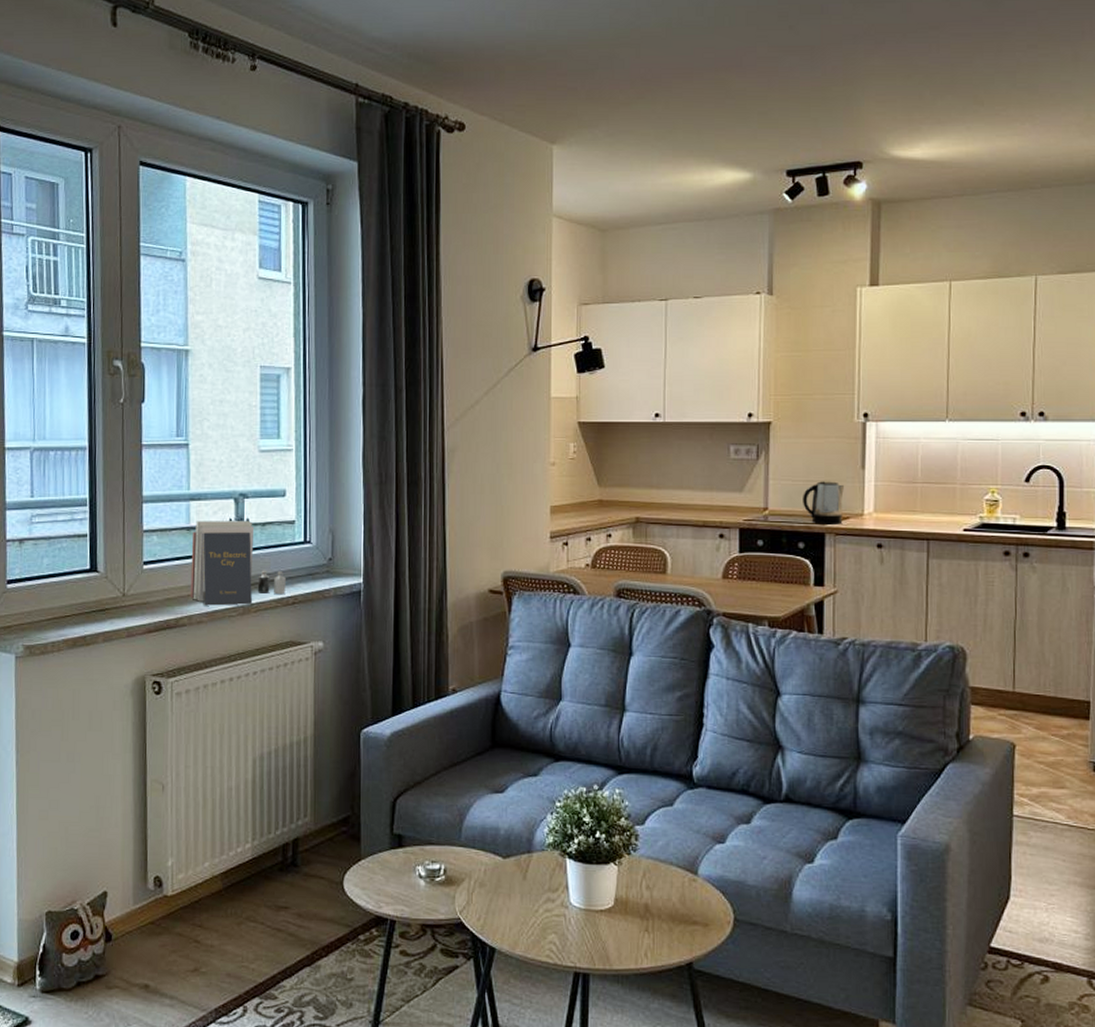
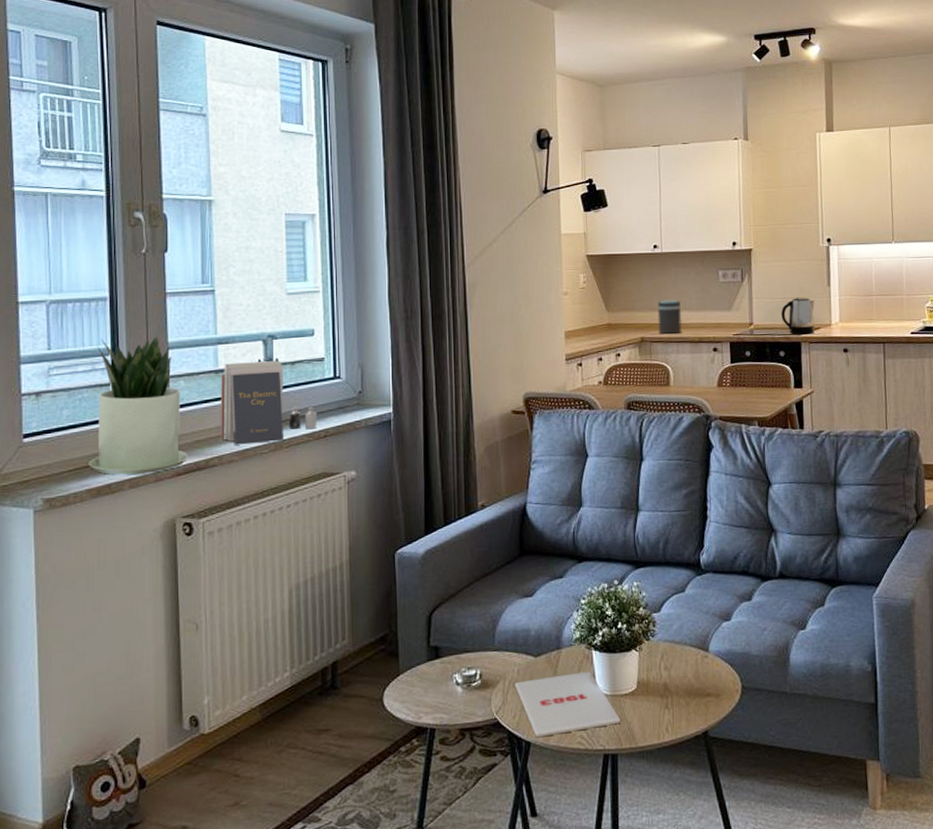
planter: none [65,488,159,628] -> present [87,335,188,475]
magazine: none [481,880,594,945] -> present [515,671,621,738]
cylinder: none [656,477,685,516] -> present [657,300,682,335]

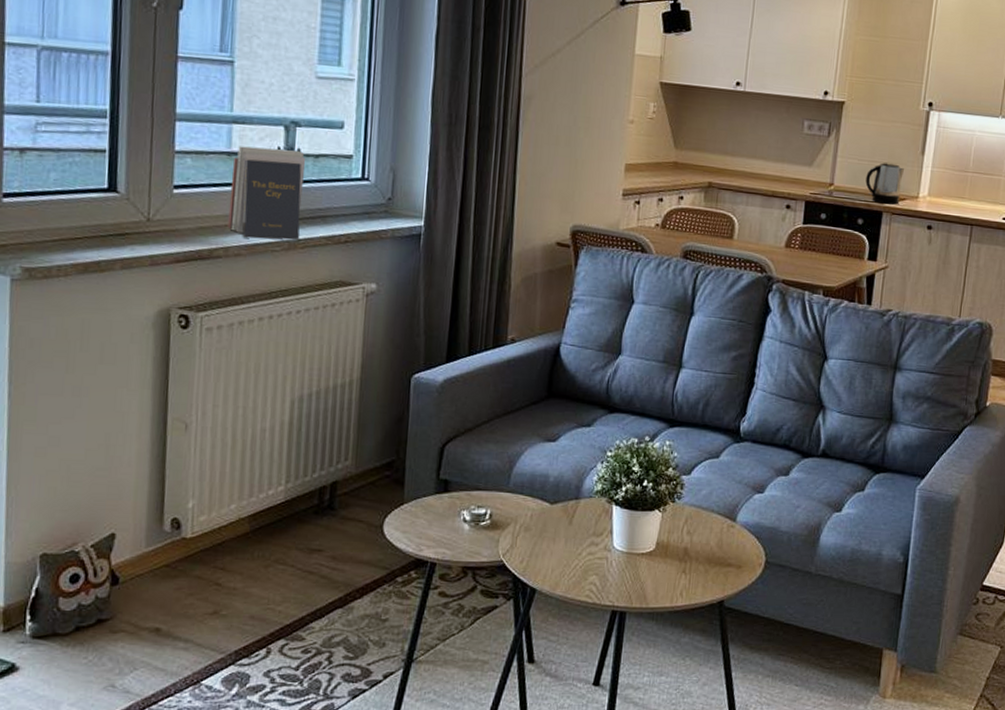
planter: present [87,335,188,475] -> none [75,98,190,256]
candle: present [288,406,317,430] -> none [305,204,339,232]
magazine: present [515,671,621,738] -> none [526,525,634,586]
cylinder: present [657,300,682,335] -> none [729,145,758,183]

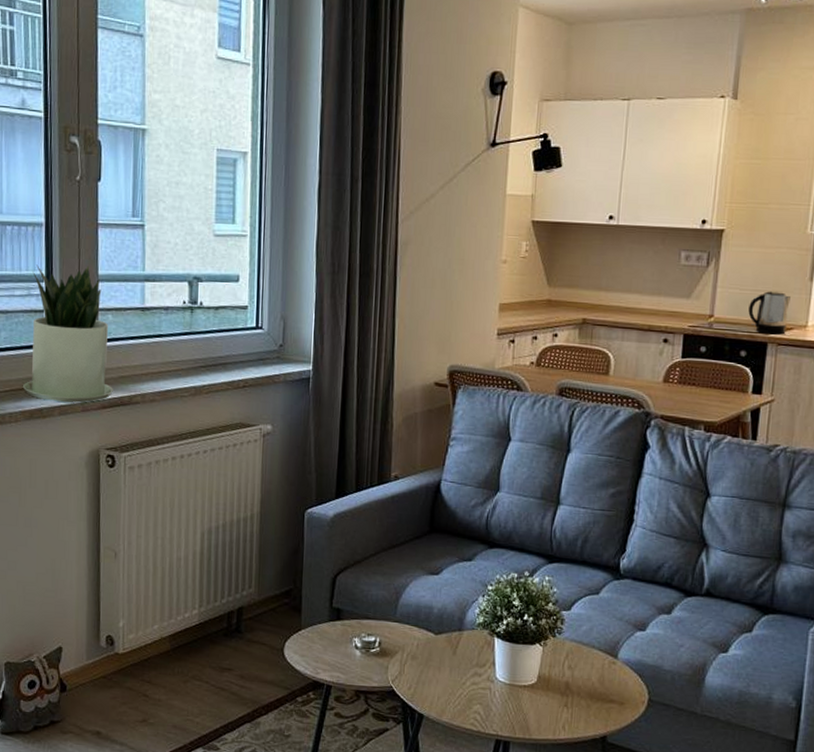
planter: none [75,98,190,256] -> present [22,264,113,403]
books: present [227,146,306,240] -> none [144,301,208,386]

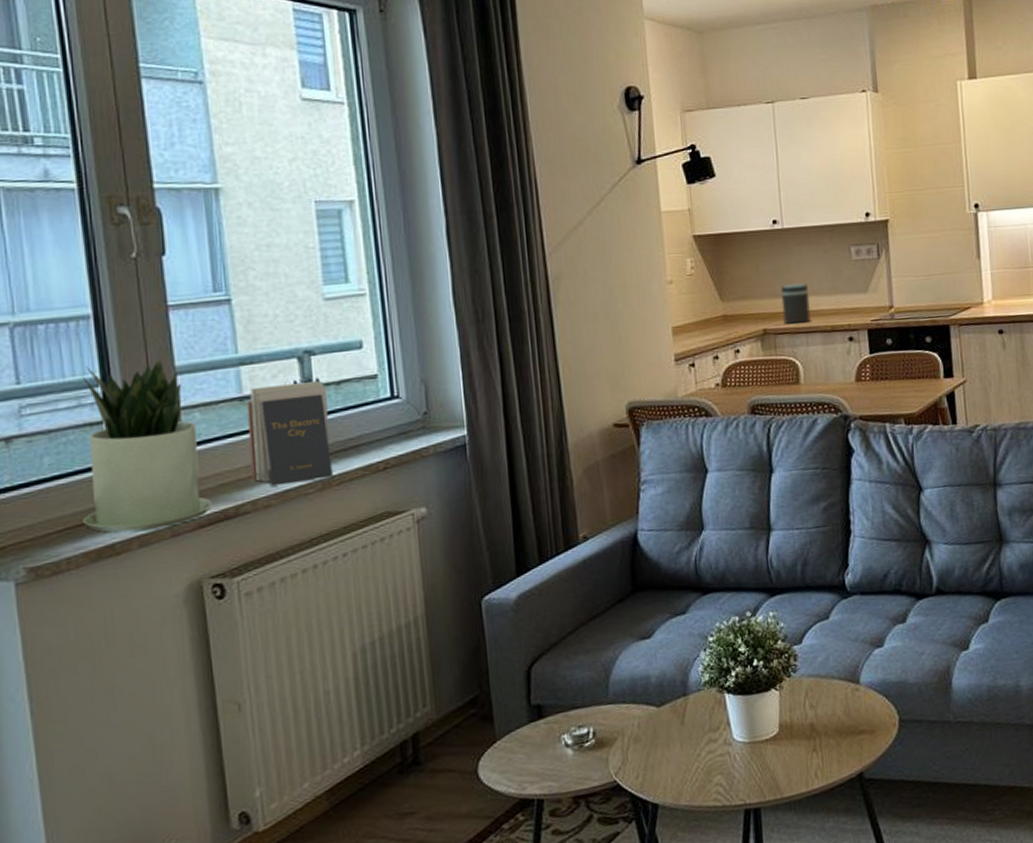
books: none [144,301,208,386] -> present [247,381,333,487]
cylinder: none [603,280,633,318] -> present [780,284,811,325]
kettle: present [748,290,790,335] -> none [925,272,965,317]

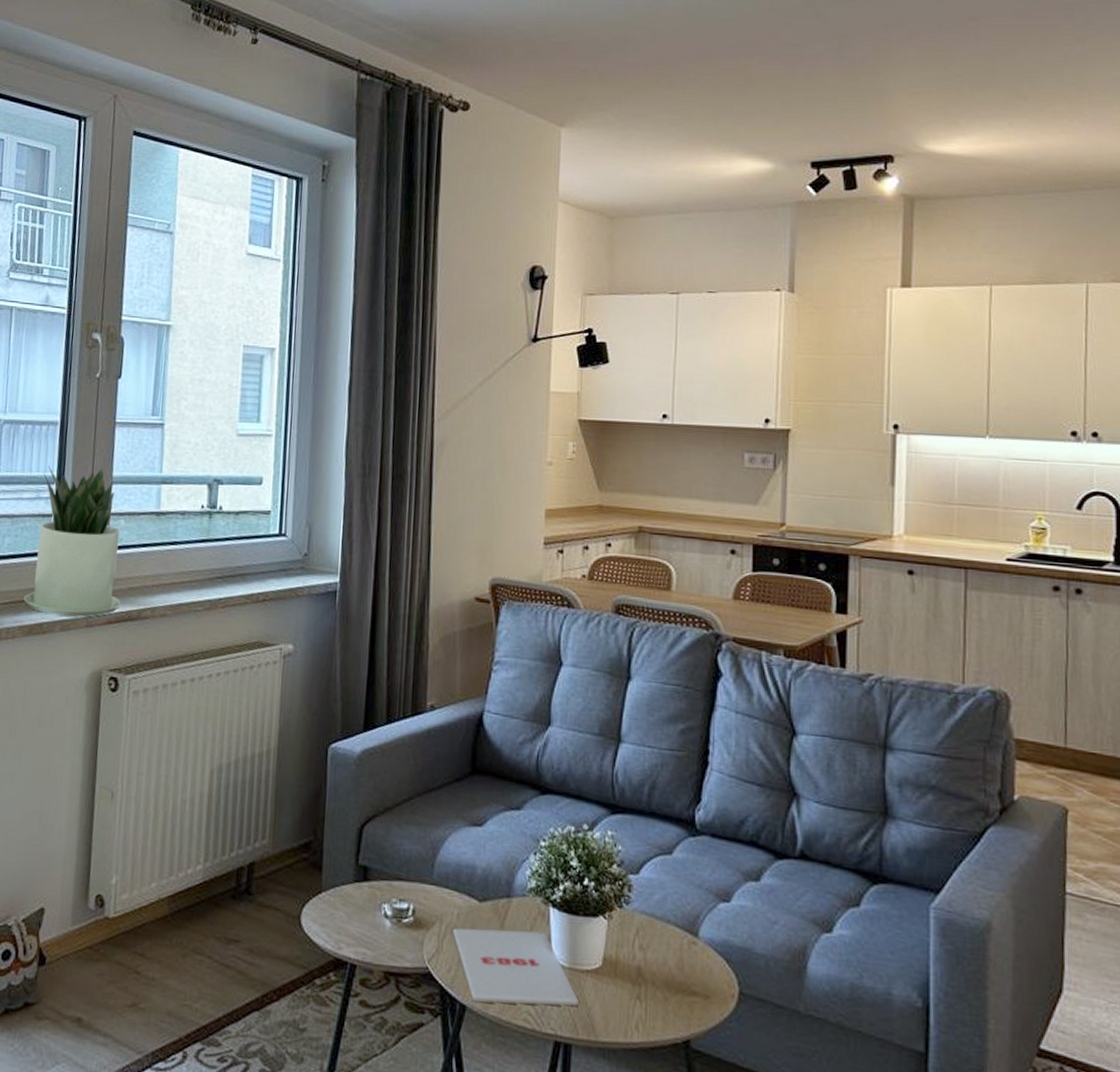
books: present [247,381,333,487] -> none [155,505,227,600]
magazine: none [636,717,762,799] -> present [453,927,579,1007]
cylinder: present [780,284,811,325] -> none [661,484,693,527]

